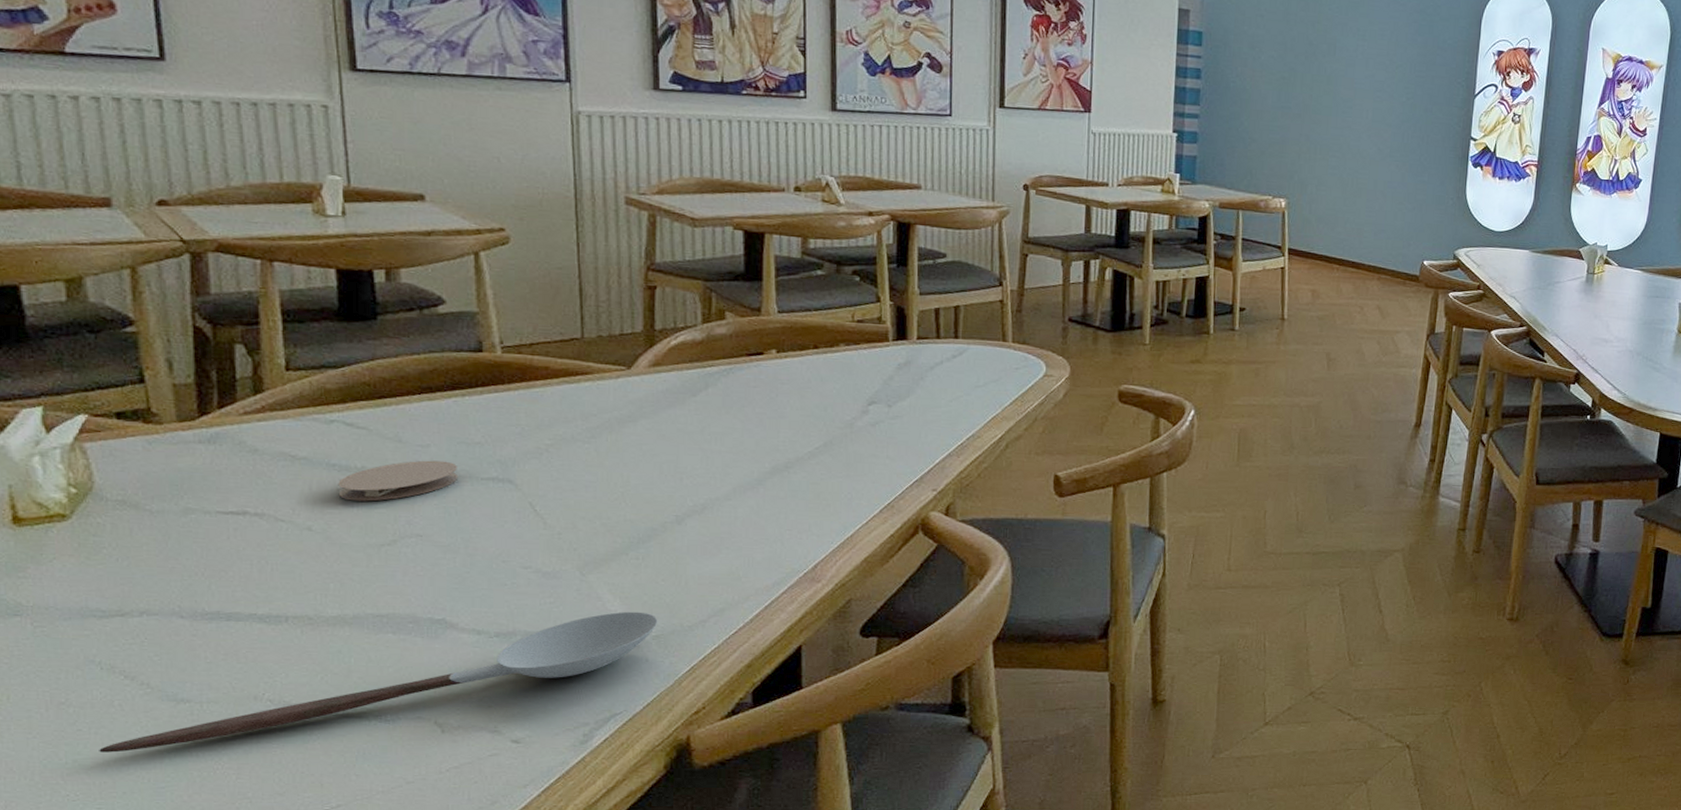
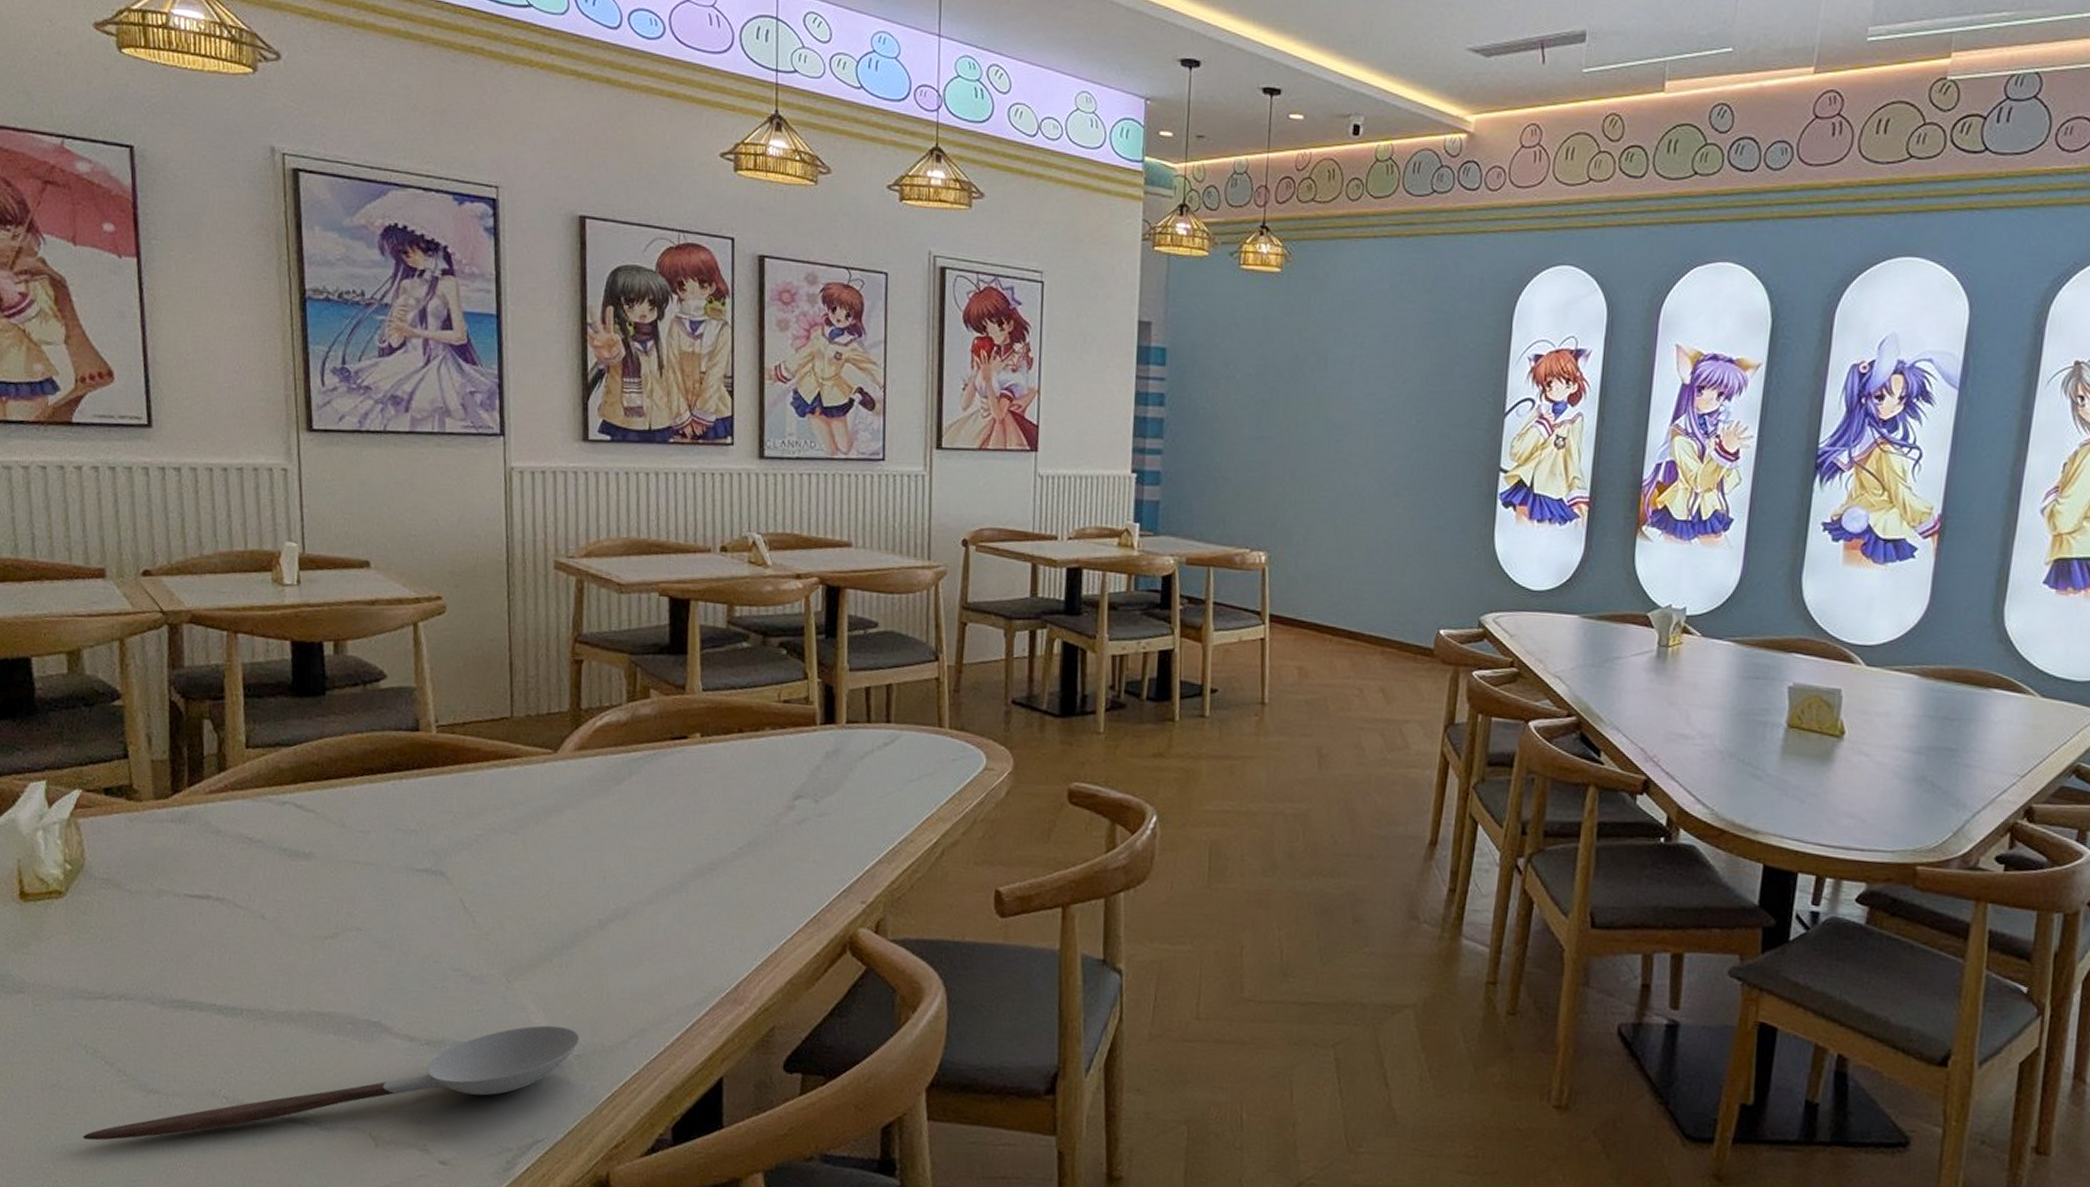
coaster: present [338,460,459,502] -> none [288,847,395,890]

